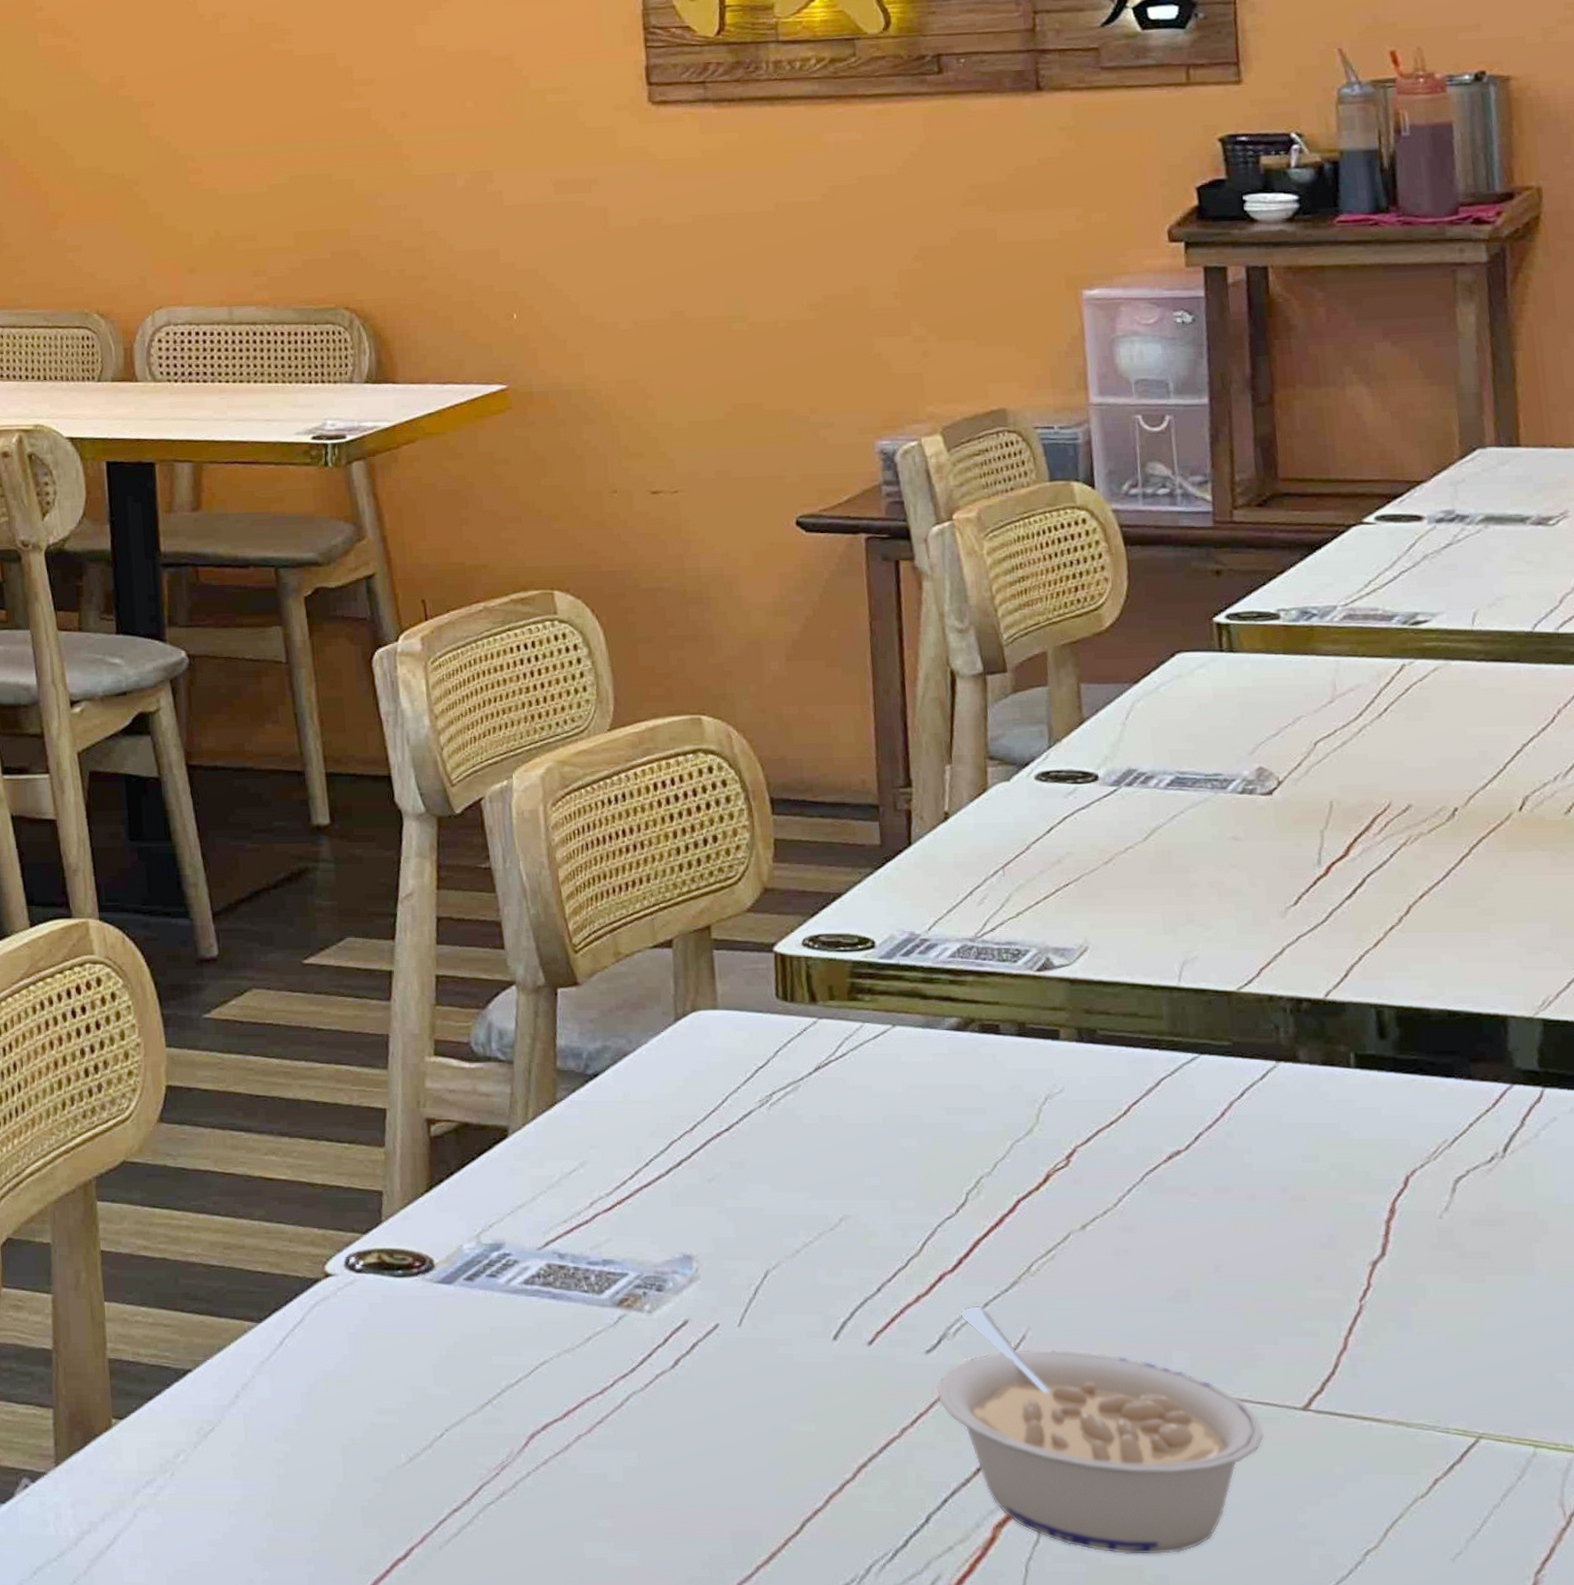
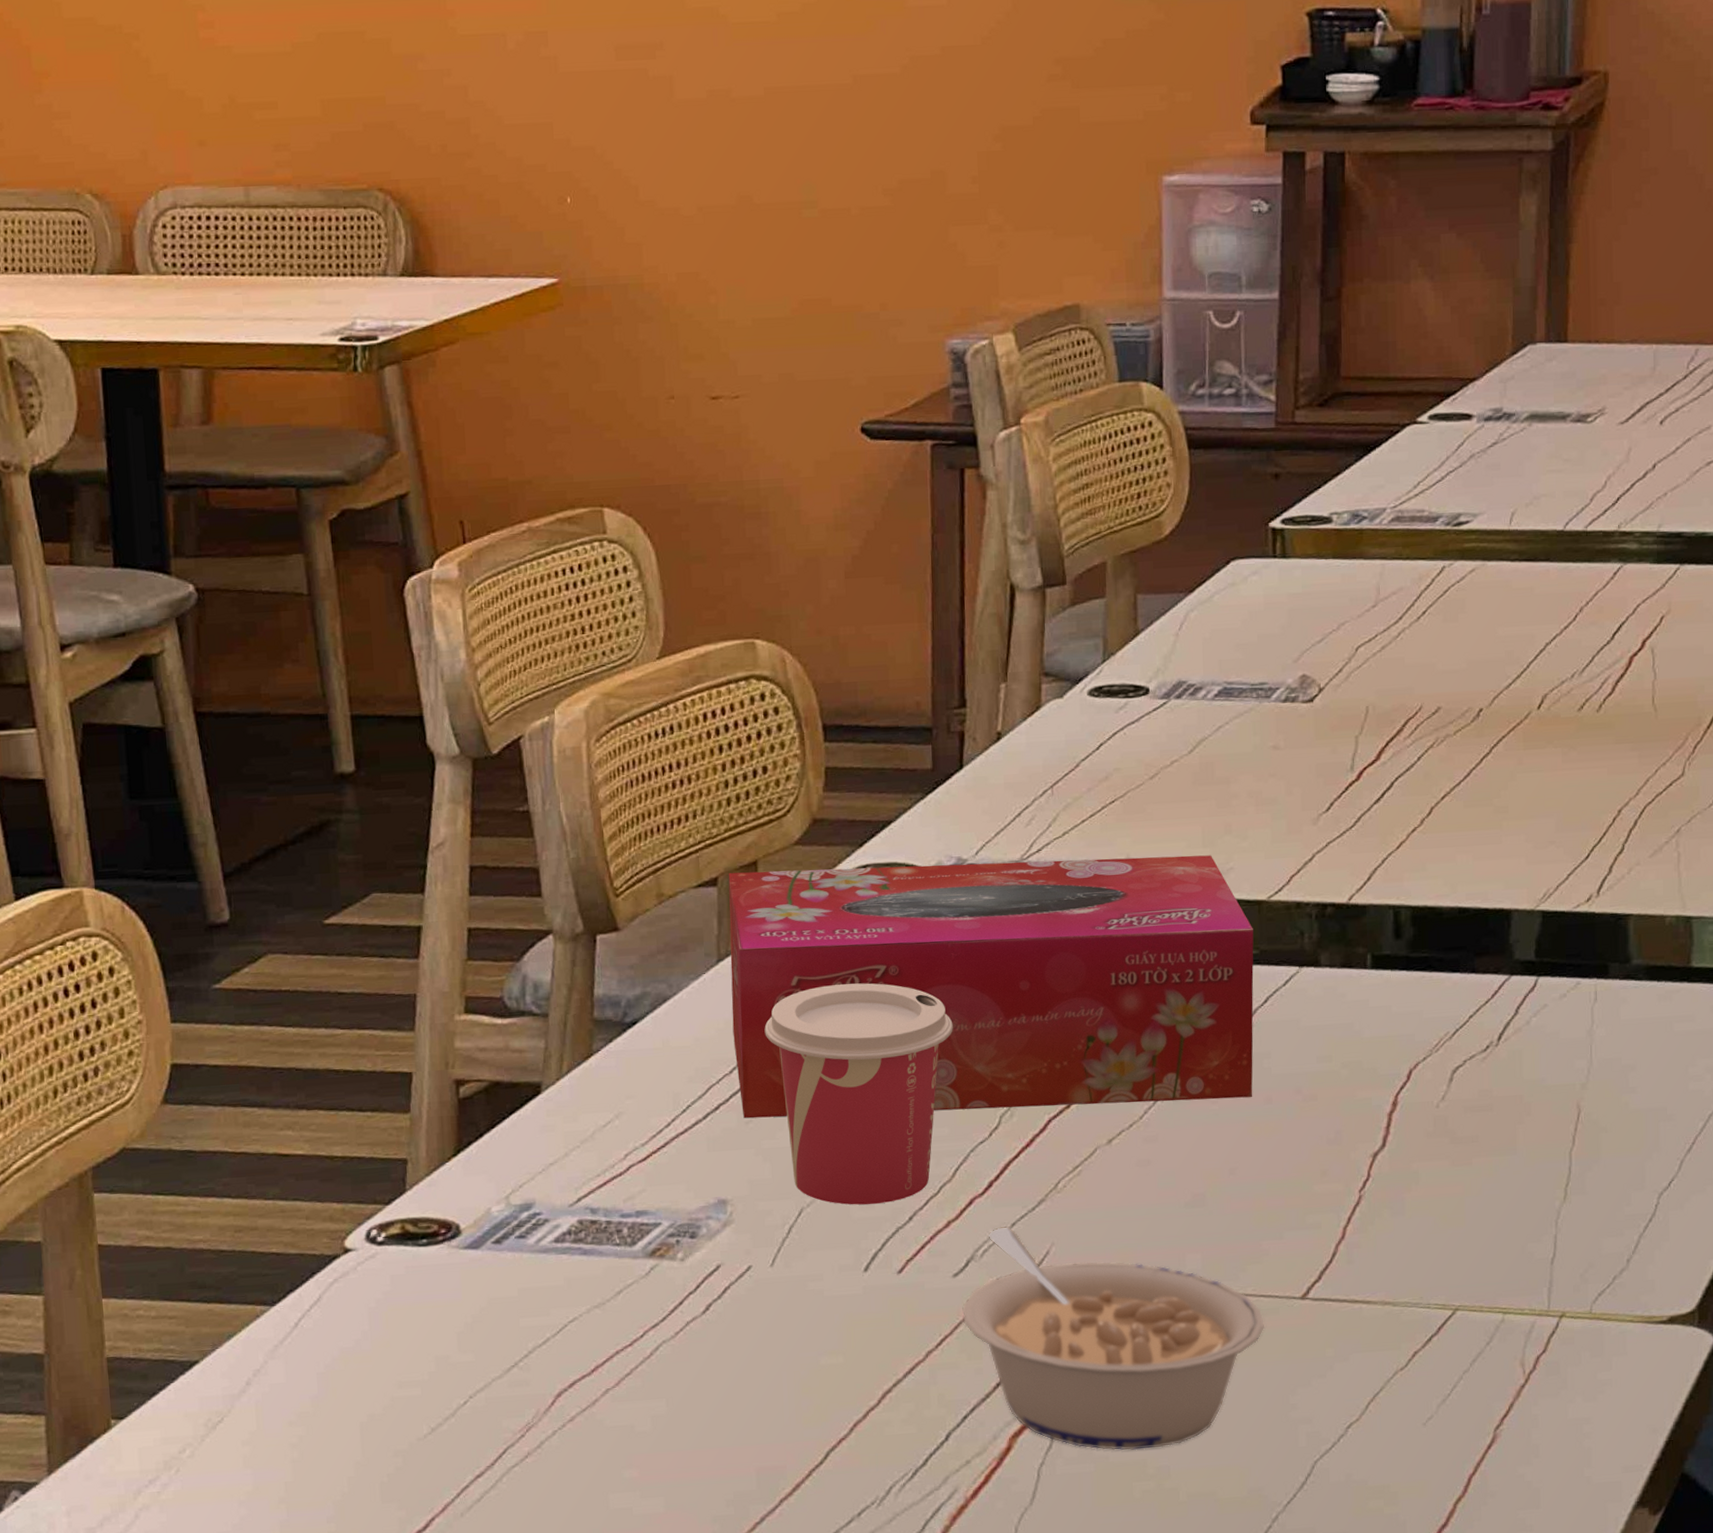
tissue box: none [683,936,1235,1192] -> present [728,855,1254,1119]
cup: none [723,1050,914,1272] -> present [764,983,953,1205]

